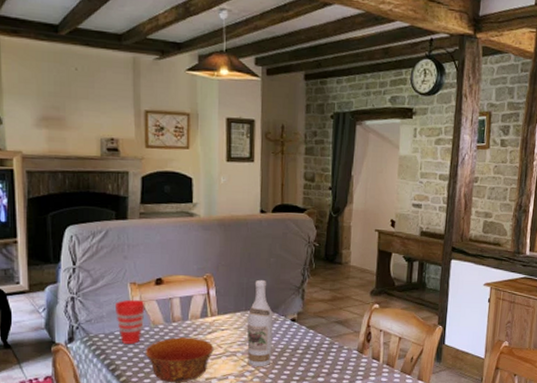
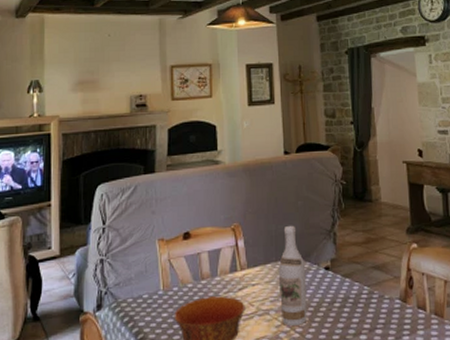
cup: present [114,299,145,344] -> none [143,257,173,308]

